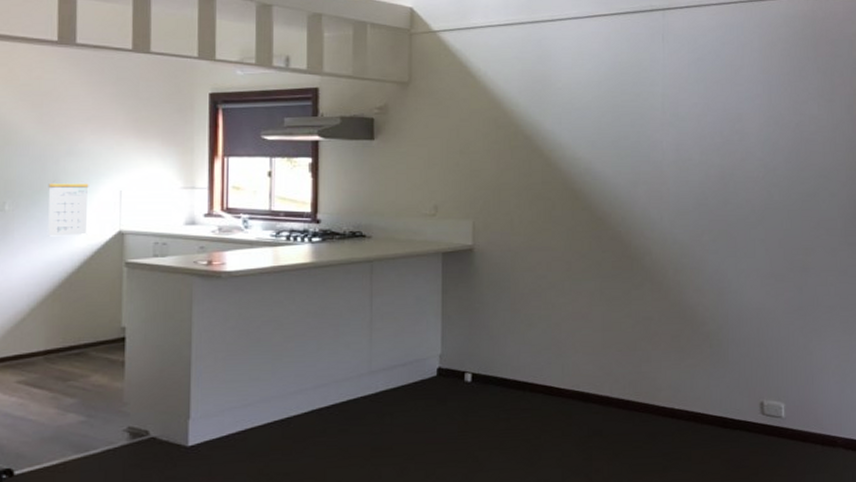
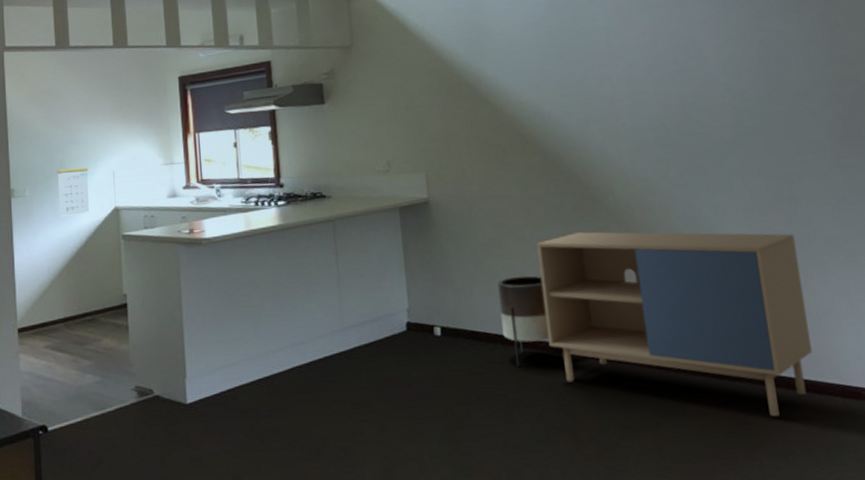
planter: none [532,326,588,414] -> present [497,275,565,368]
storage cabinet: none [574,288,803,462] -> present [536,231,813,417]

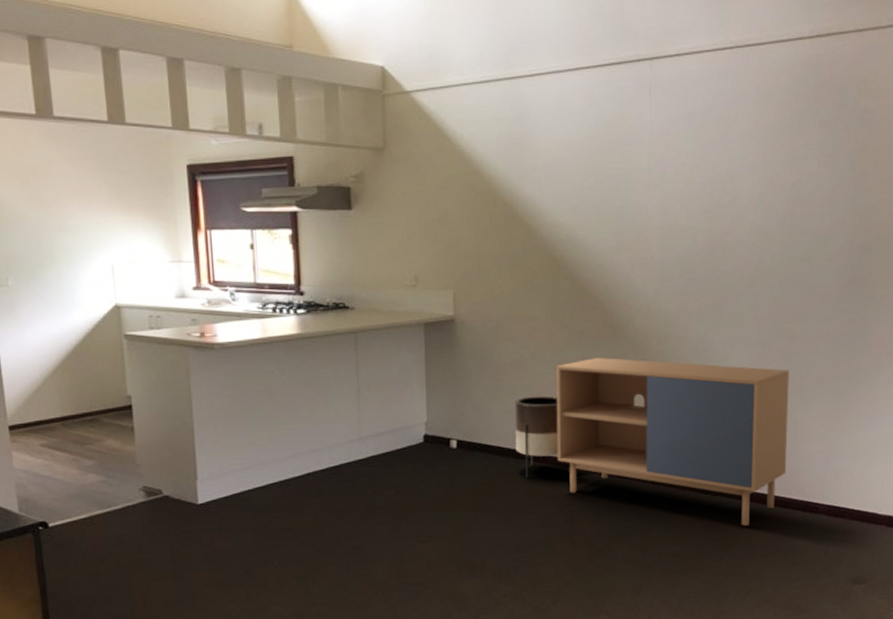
calendar: present [57,167,90,217] -> none [45,258,87,311]

